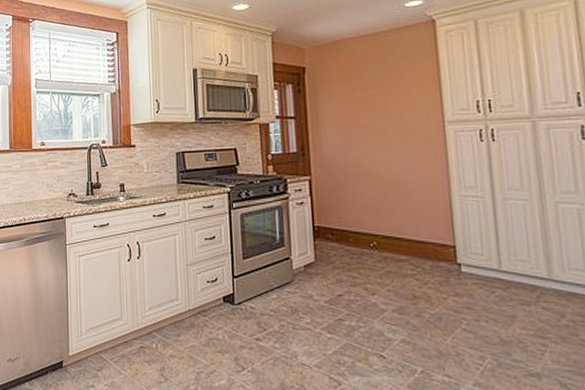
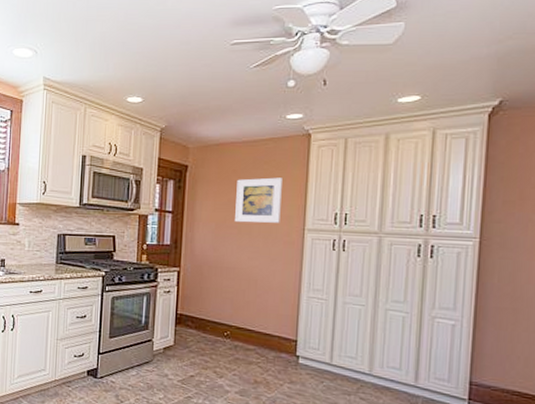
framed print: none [361,69,415,122] -> present [235,177,282,223]

